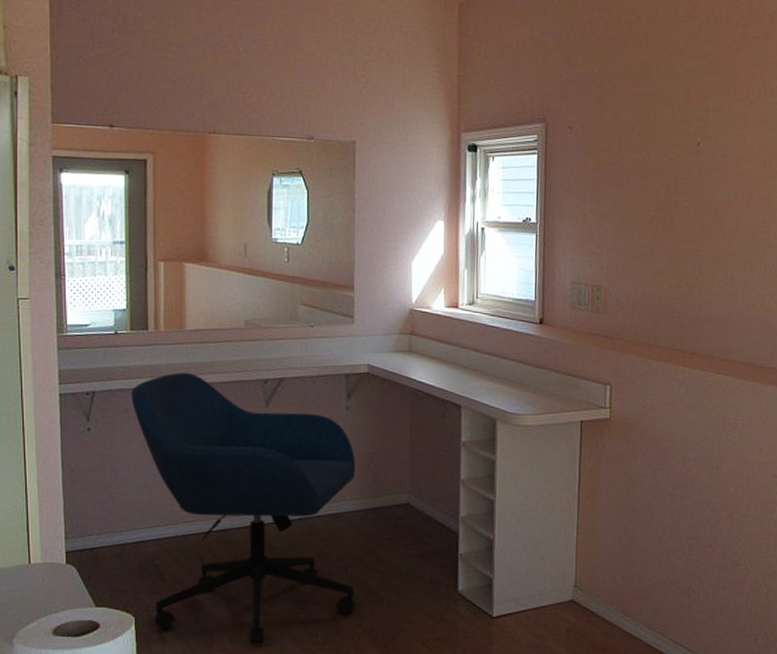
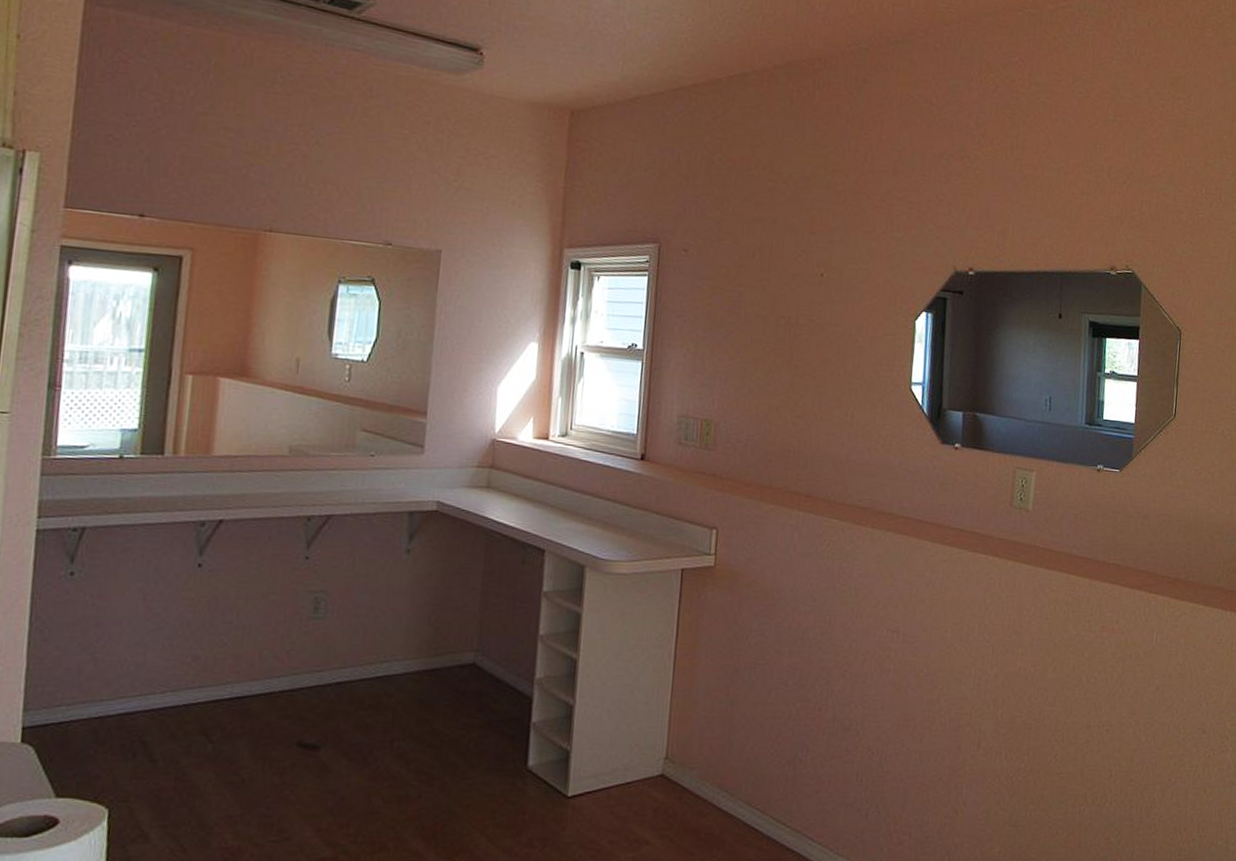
office chair: present [131,372,356,645] -> none [132,506,414,840]

